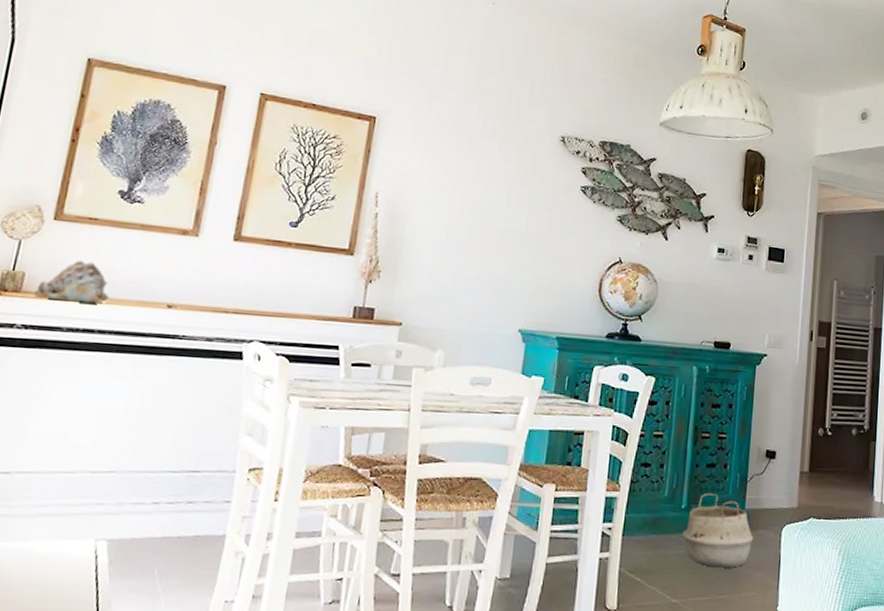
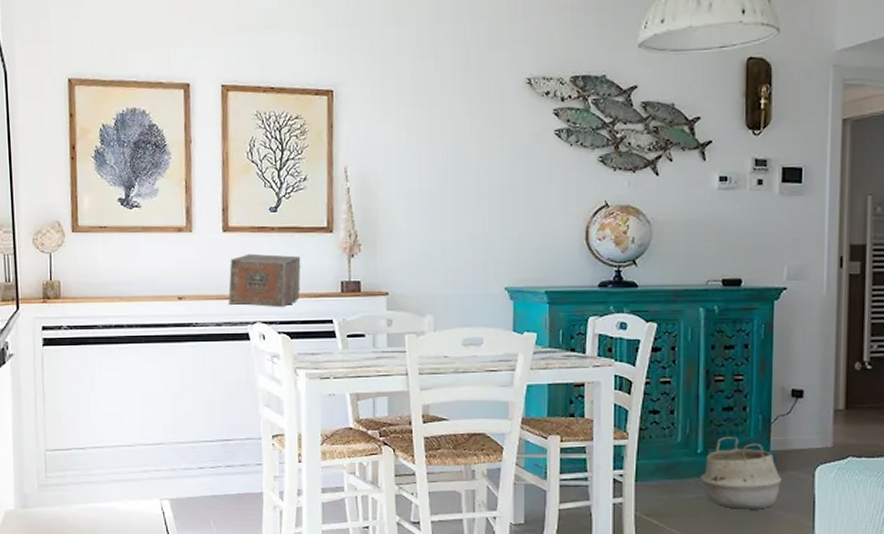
seashell: present [34,259,110,304] -> none [70,265,130,303]
decorative box: none [225,266,315,328] -> present [228,253,301,308]

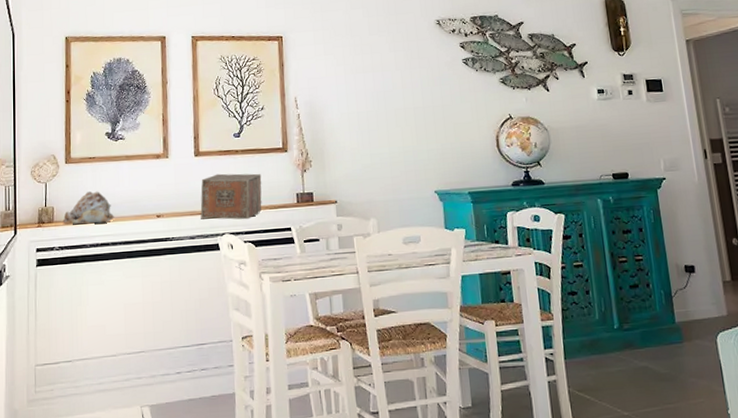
seashell: none [70,265,130,303] -> present [62,190,115,225]
woven basket: present [701,436,782,510] -> none [620,311,690,379]

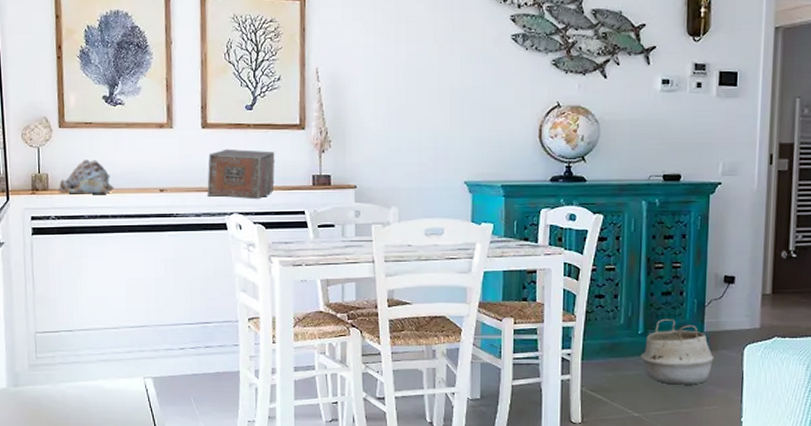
woven basket: none [620,311,690,379] -> present [641,318,714,385]

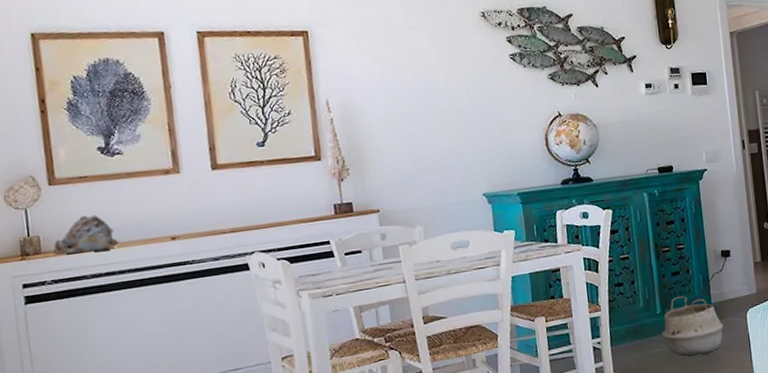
decorative box: present [207,149,275,200] -> none [222,185,295,240]

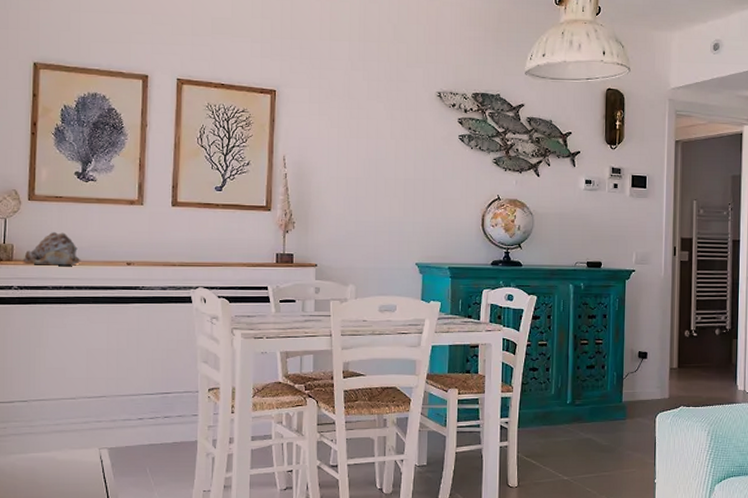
woven basket: present [662,296,724,356] -> none [569,389,631,450]

